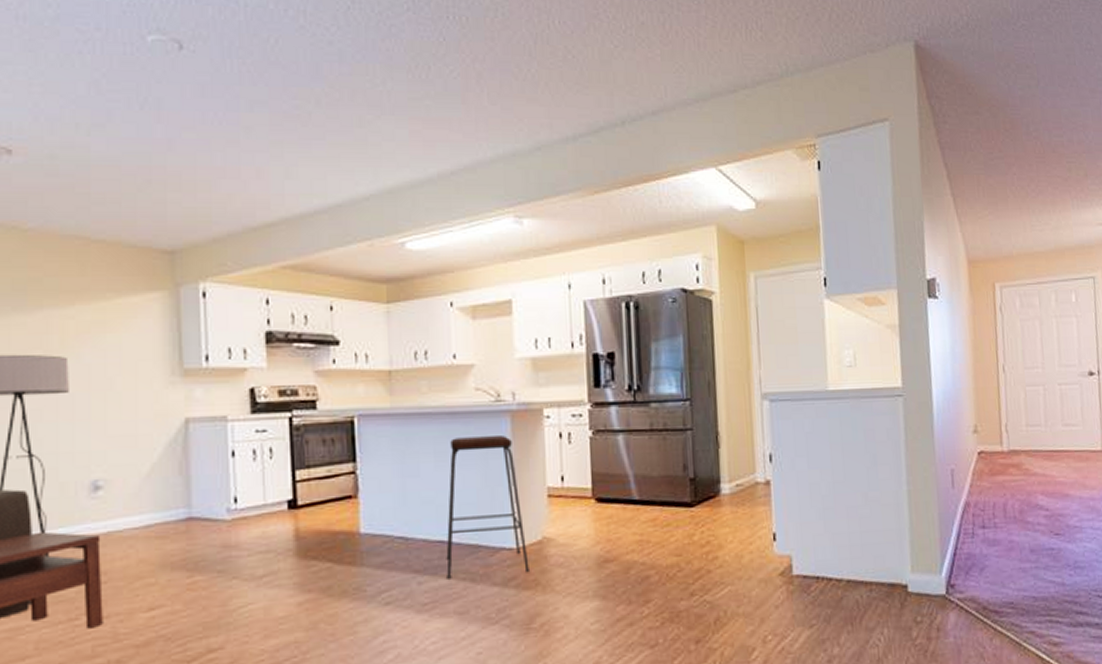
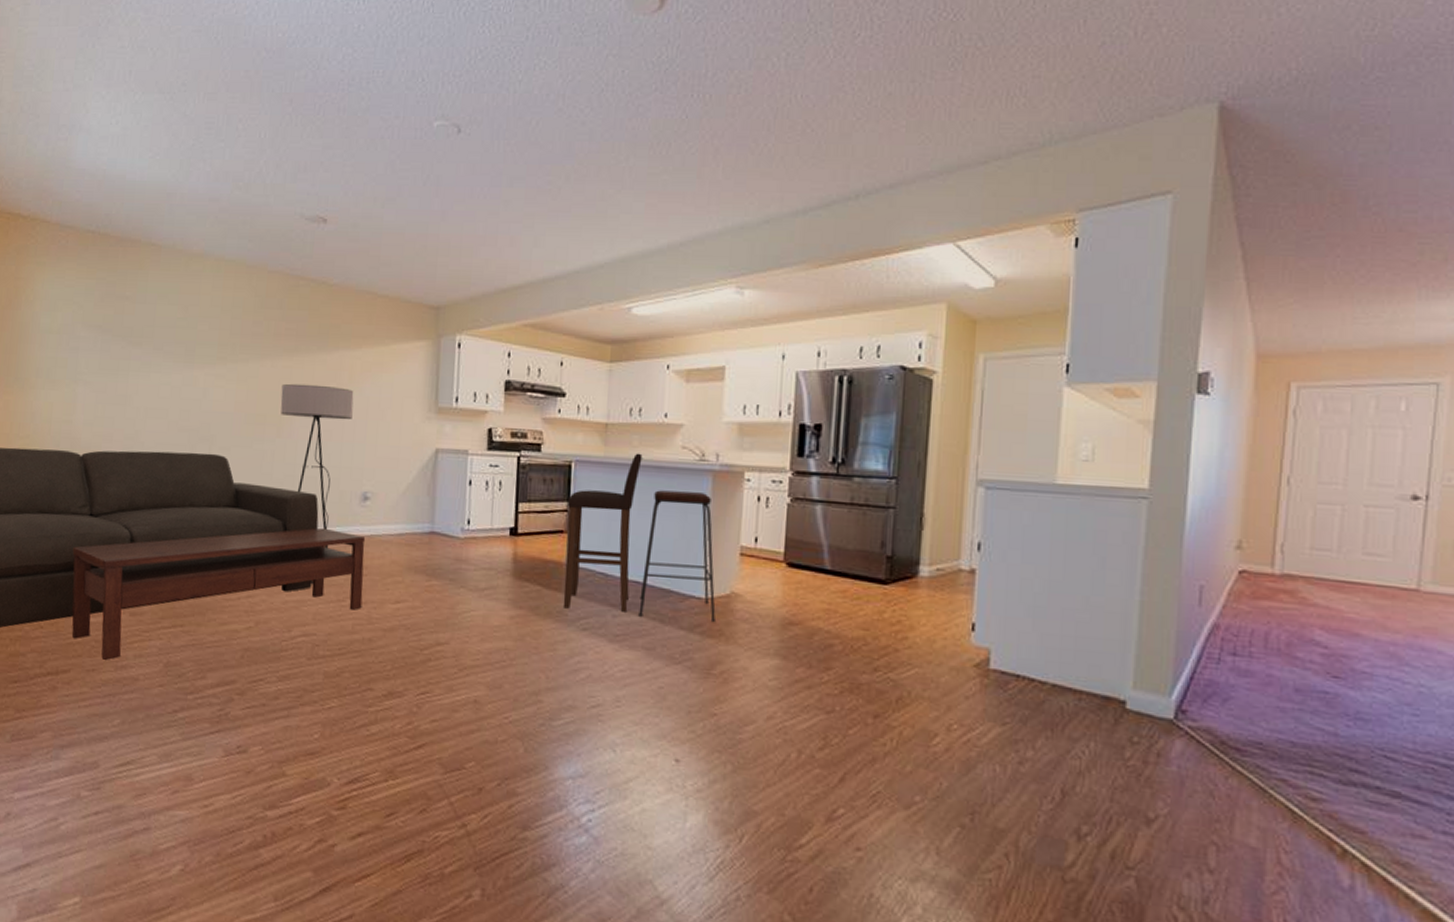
bar stool: none [354,400,434,584] -> present [563,453,643,612]

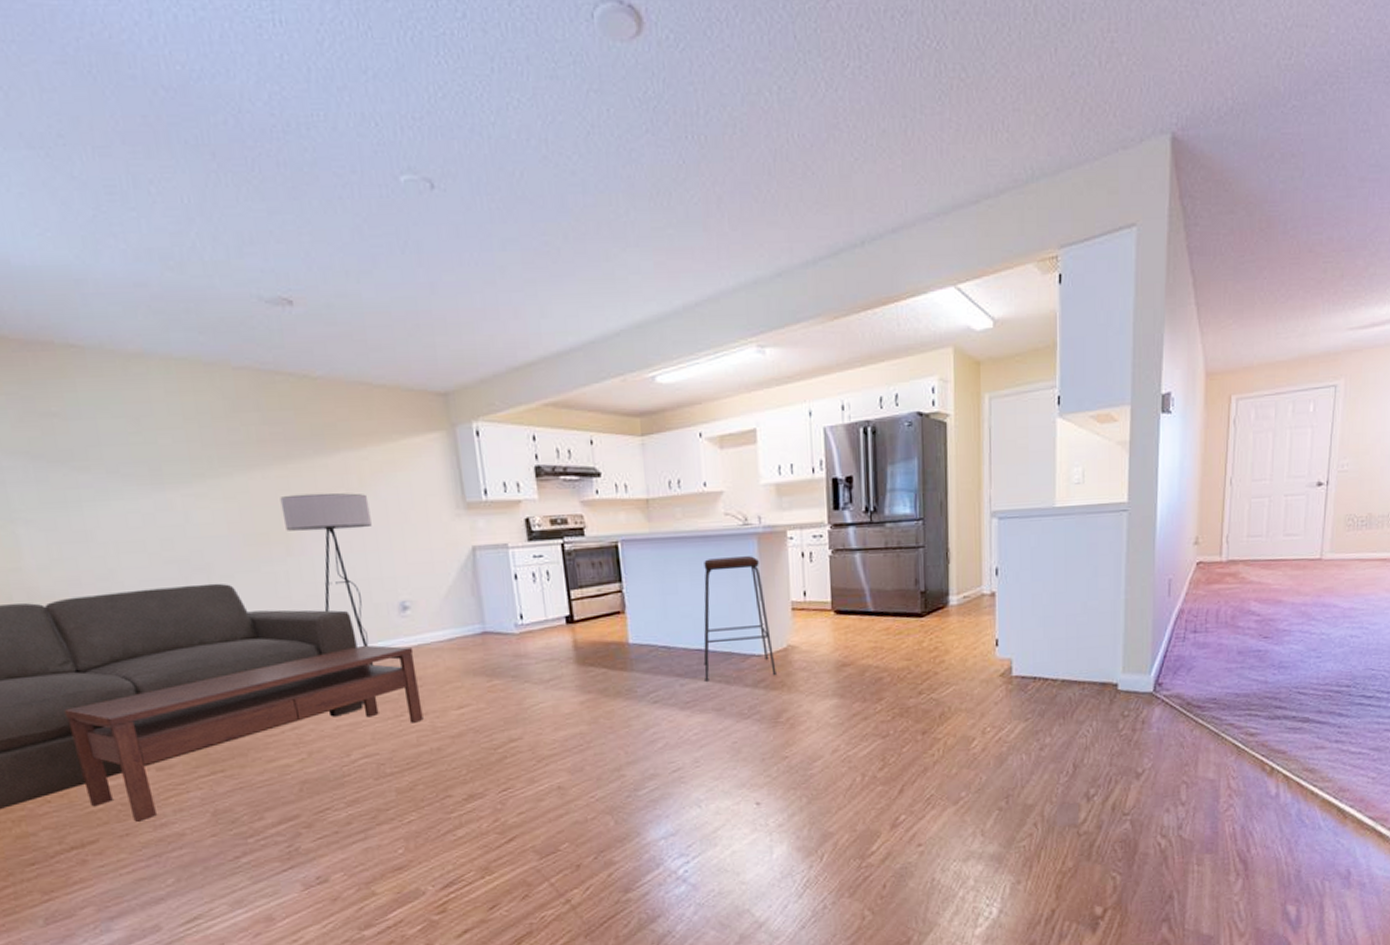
bar stool: present [563,453,643,612] -> none [620,525,694,686]

